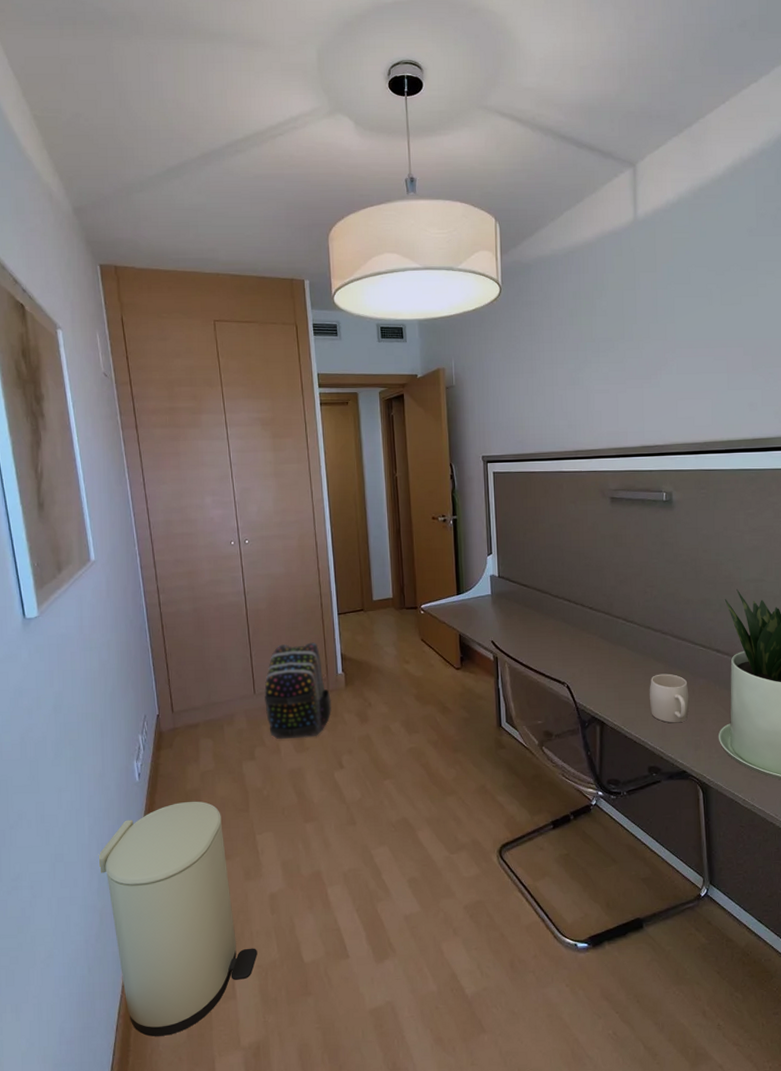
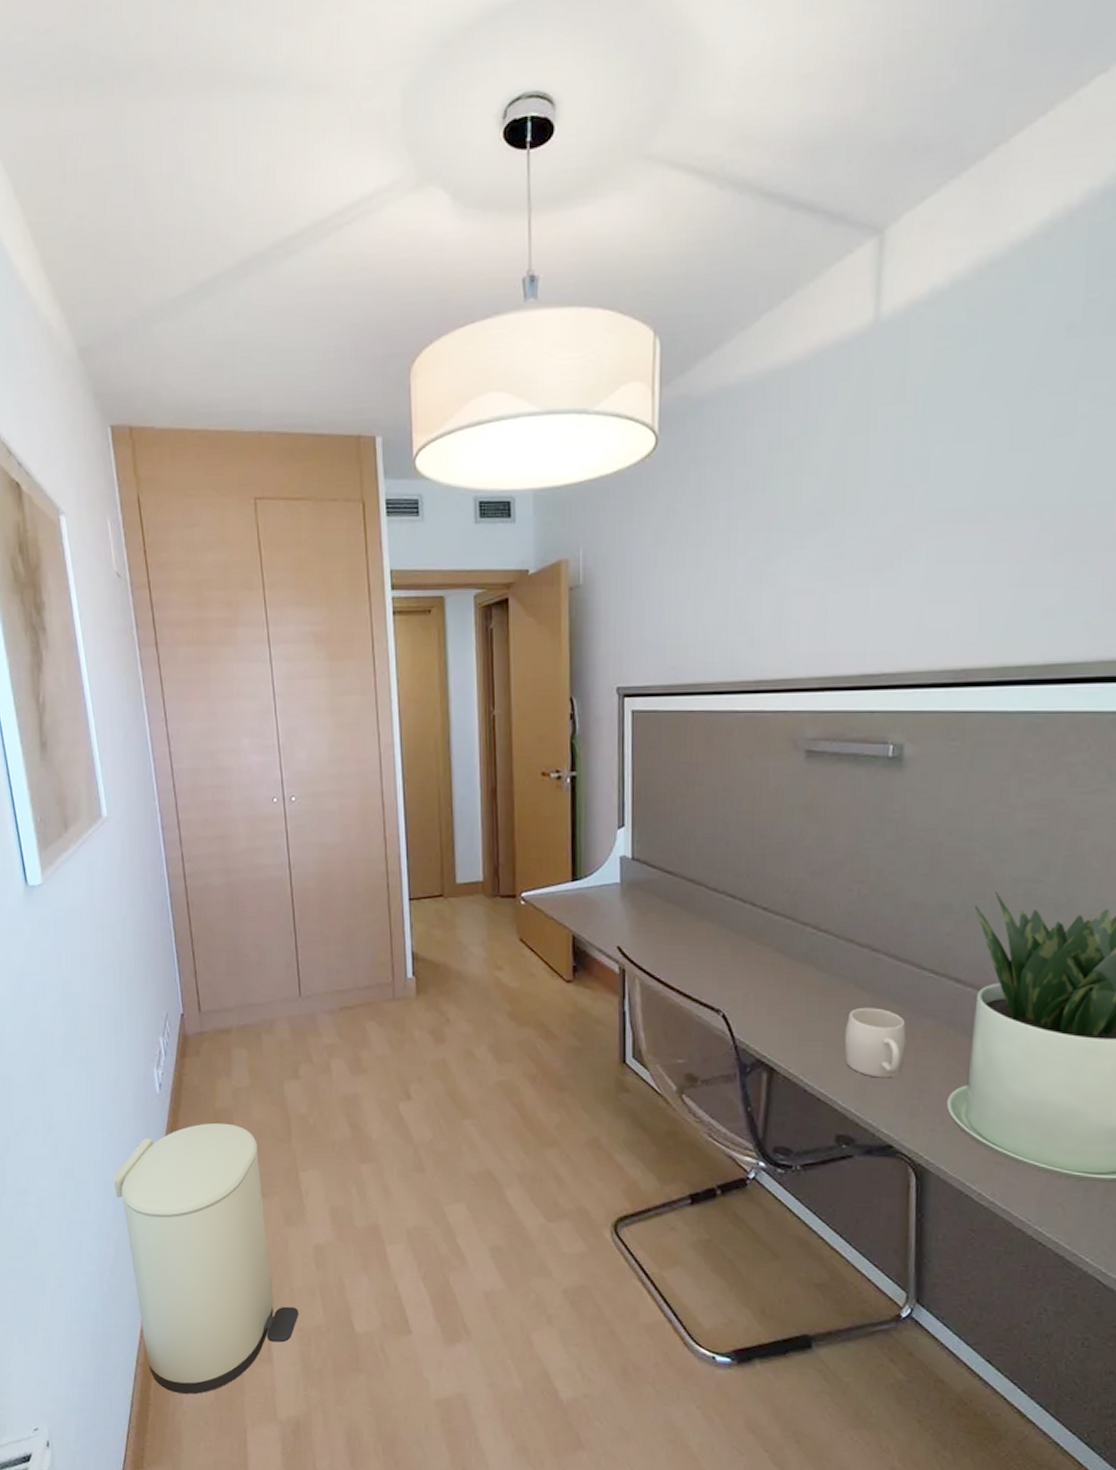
backpack: present [264,642,332,740] -> none [312,935,397,1058]

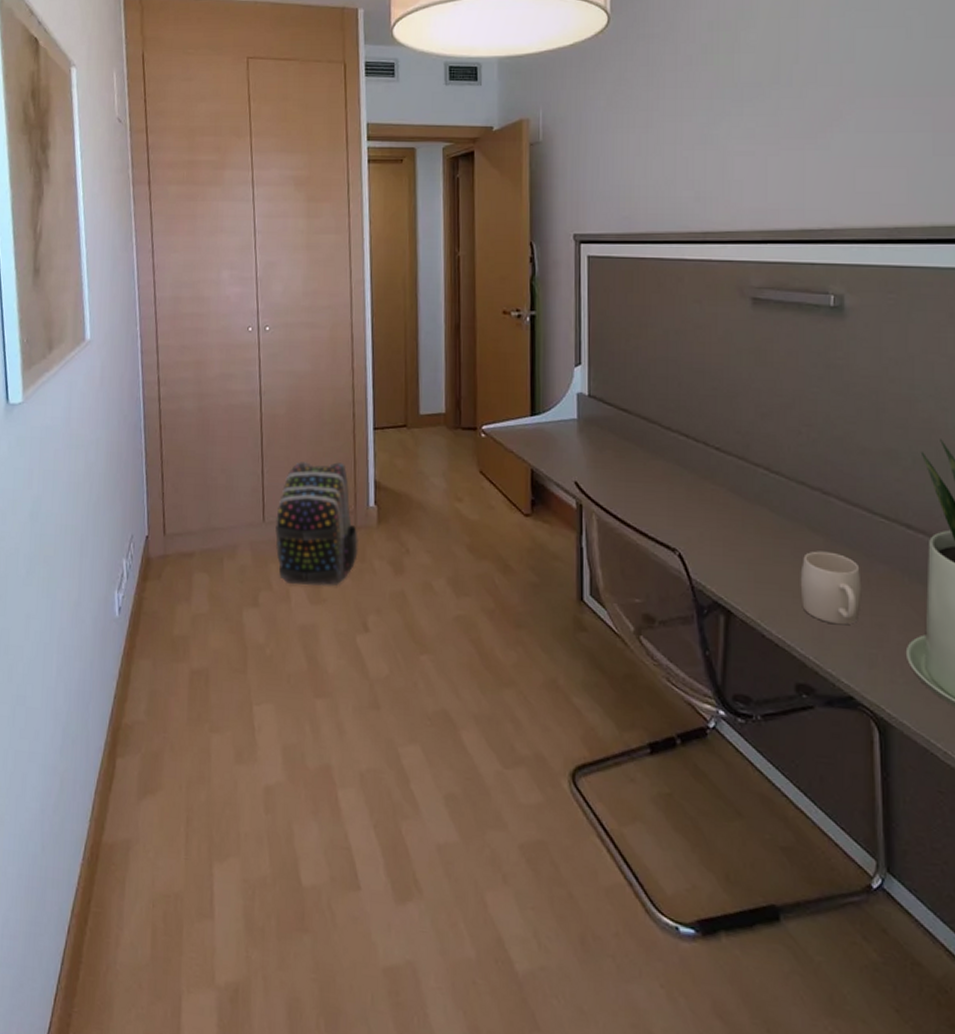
pedal bin: present [112,1122,299,1394] -> none [63,650,244,952]
backpack: none [312,935,397,1058] -> present [275,462,358,587]

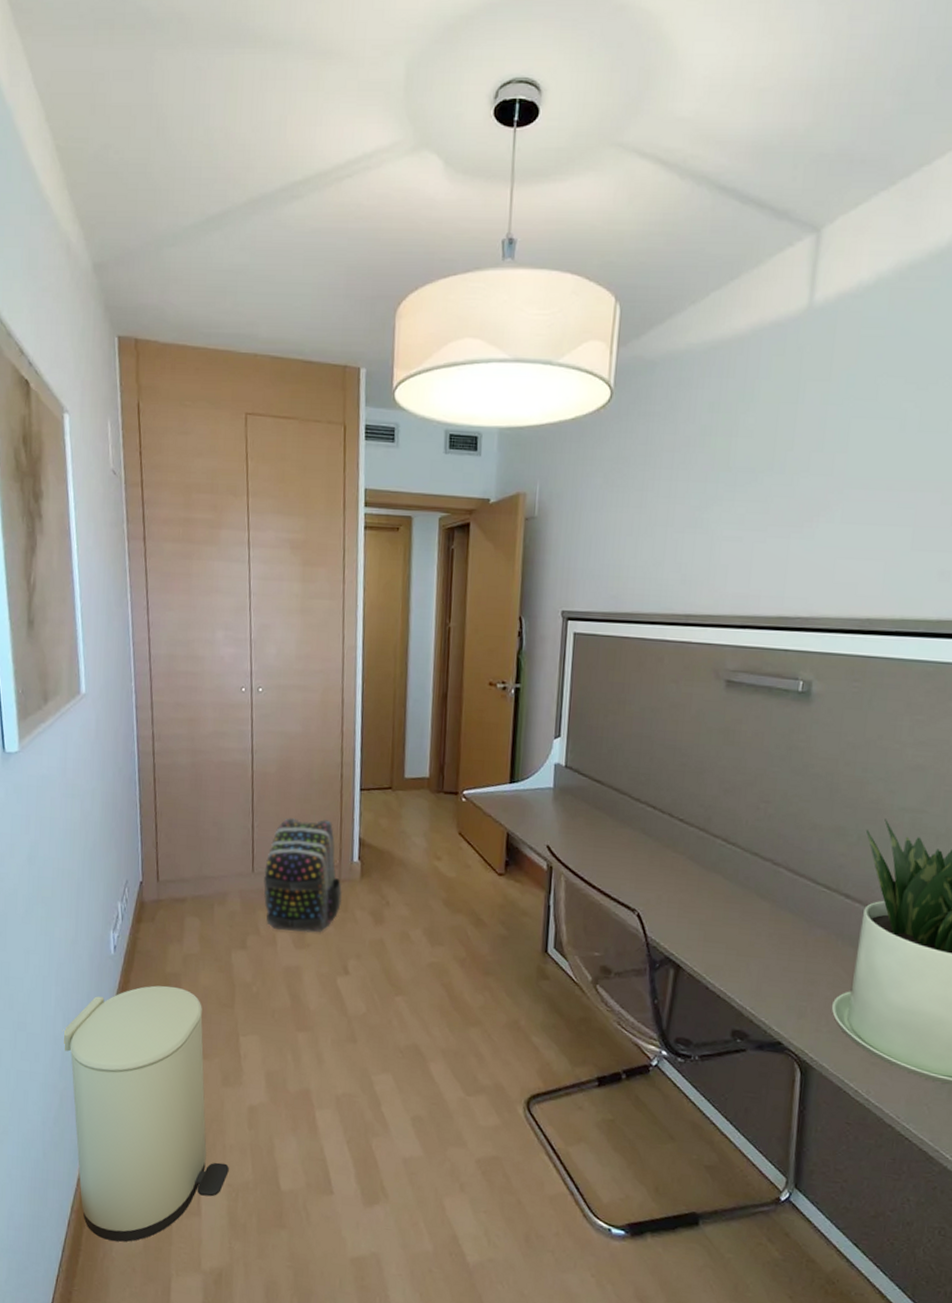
pedal bin: none [63,650,244,952] -> present [62,985,229,1242]
mug: present [800,551,862,625] -> none [744,915,800,981]

